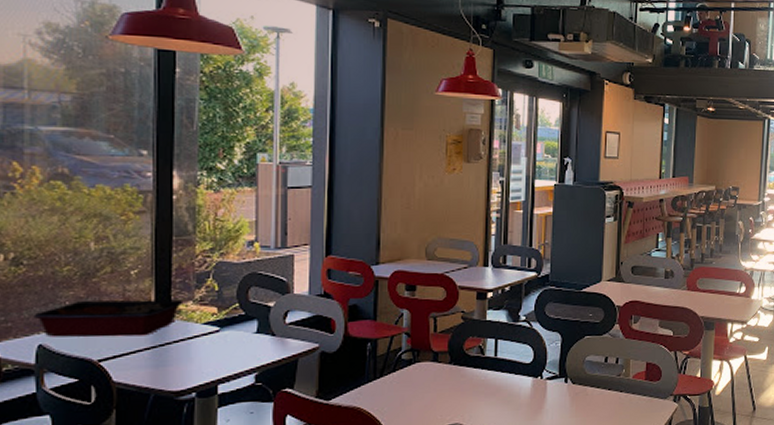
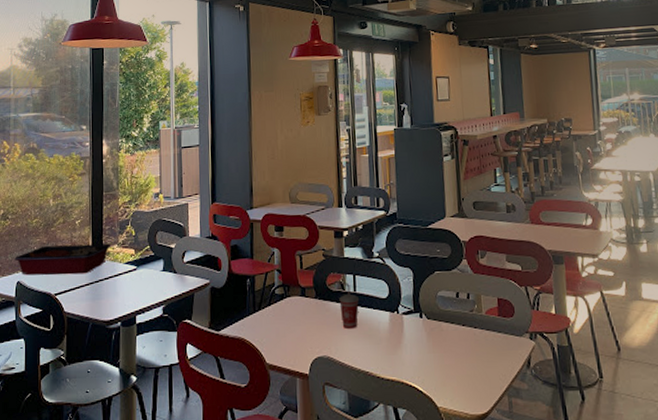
beverage cup: none [473,344,501,396] -> present [334,280,360,330]

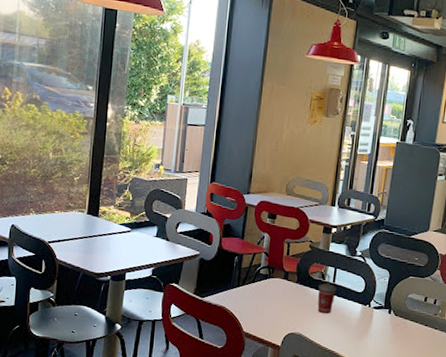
tray: present [14,243,111,276] -> none [10,195,108,228]

